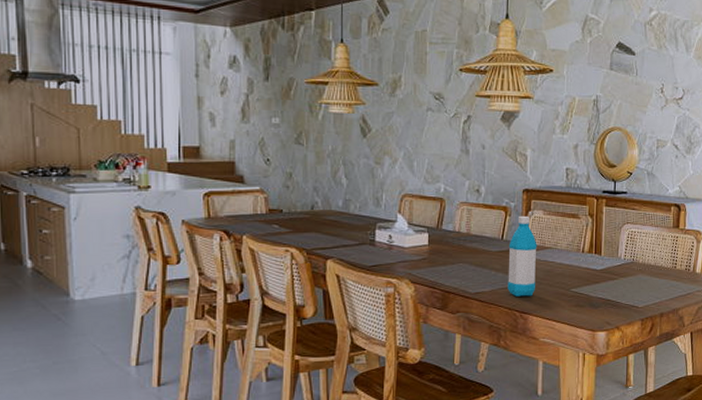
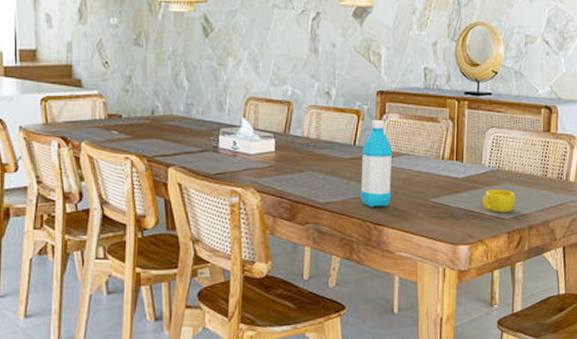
cup: none [618,280,649,301] -> present [482,189,516,213]

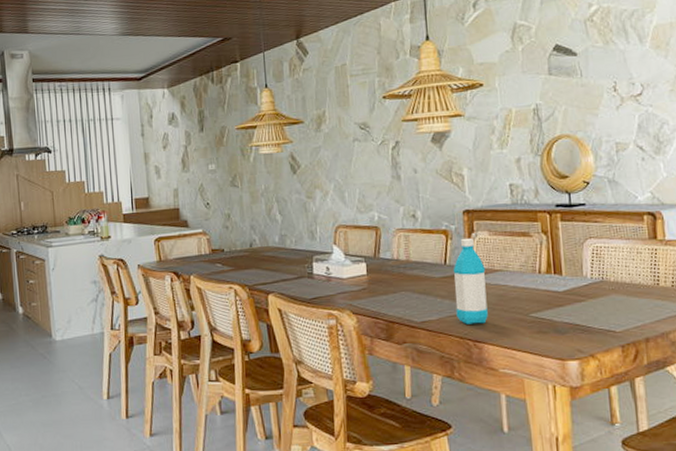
cup: present [482,189,516,213] -> none [588,301,627,326]

